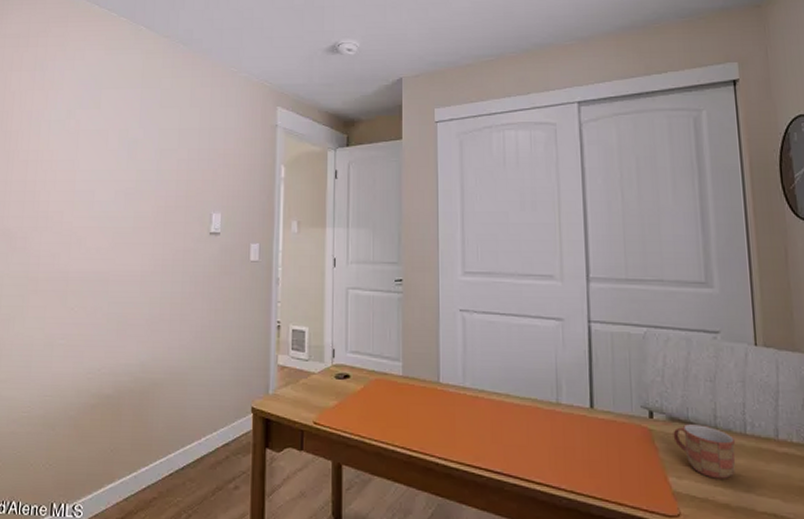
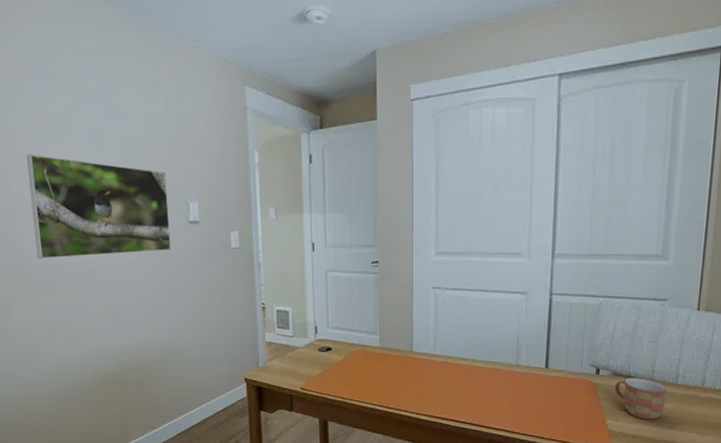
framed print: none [52,163,193,267] -> present [26,154,172,260]

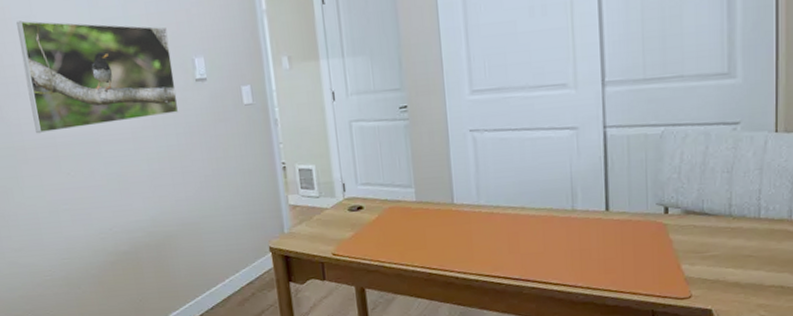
mug: present [614,378,668,420] -> none [687,214,749,262]

